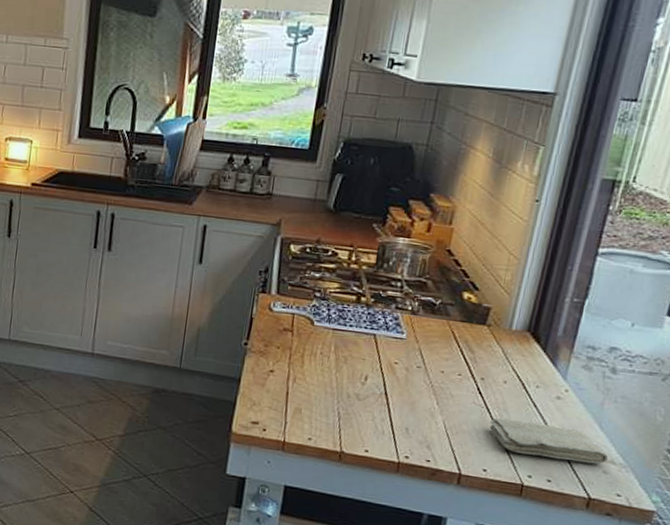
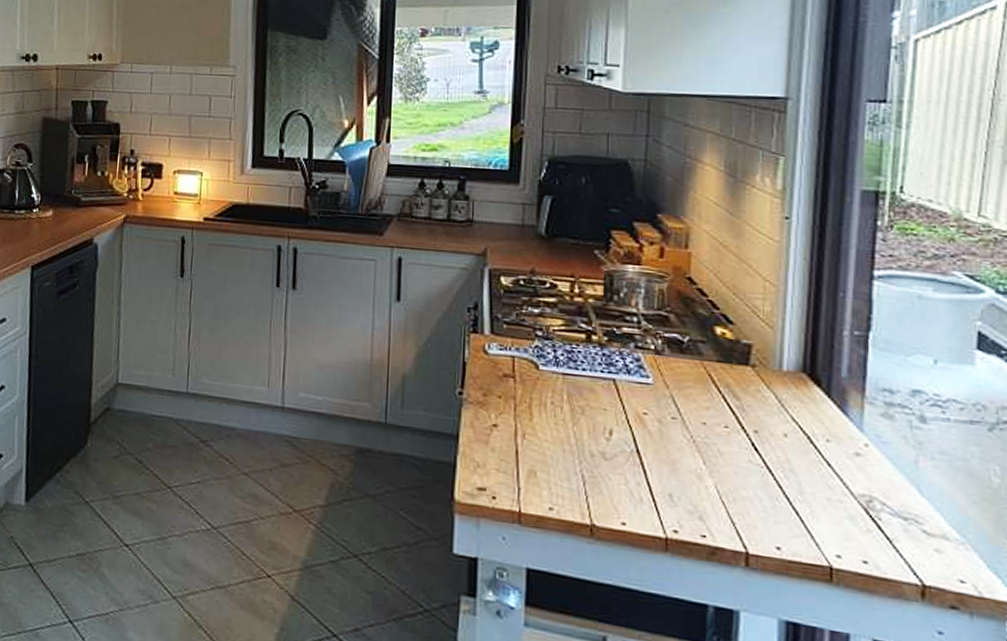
washcloth: present [489,417,609,464] -> none [774,480,939,540]

